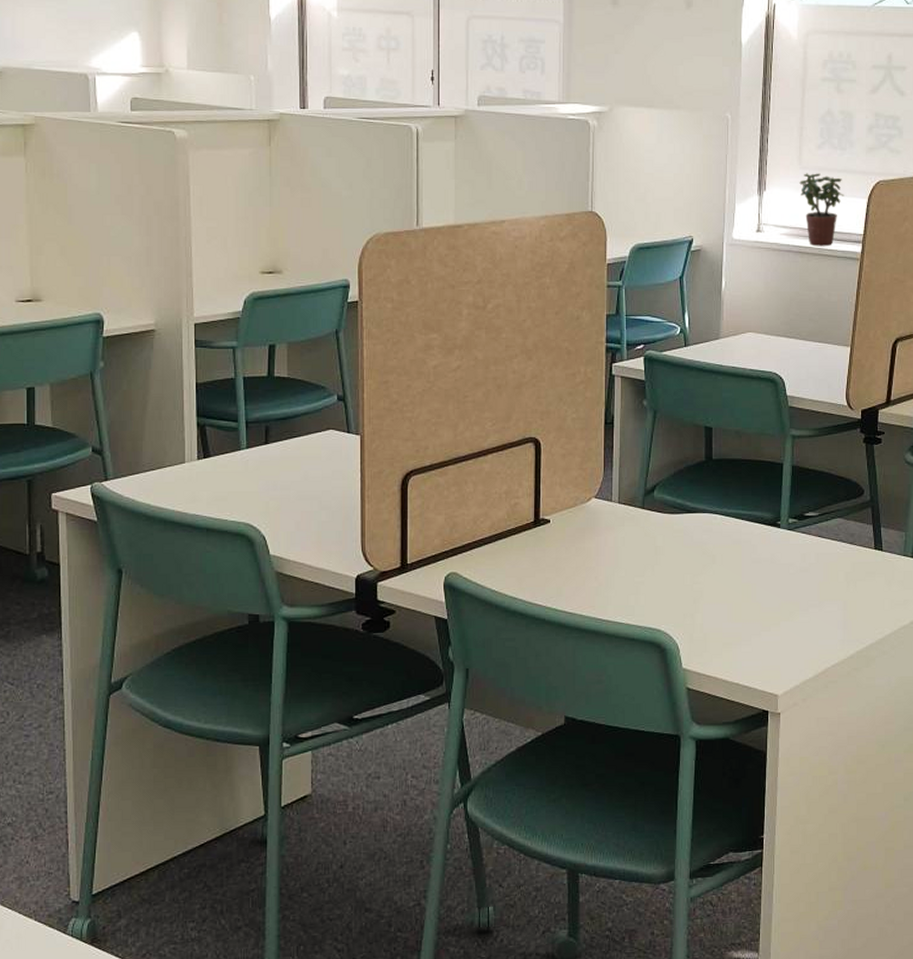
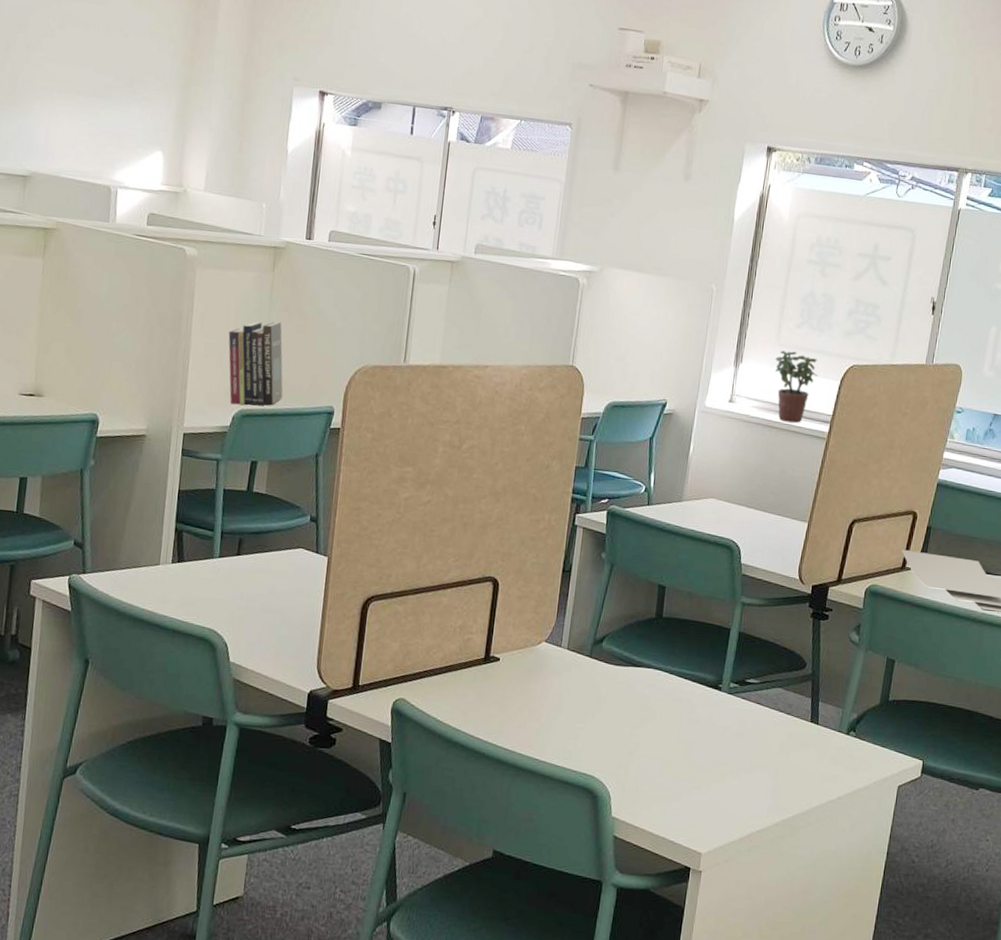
books: none [230,197,294,288] -> present [228,321,283,406]

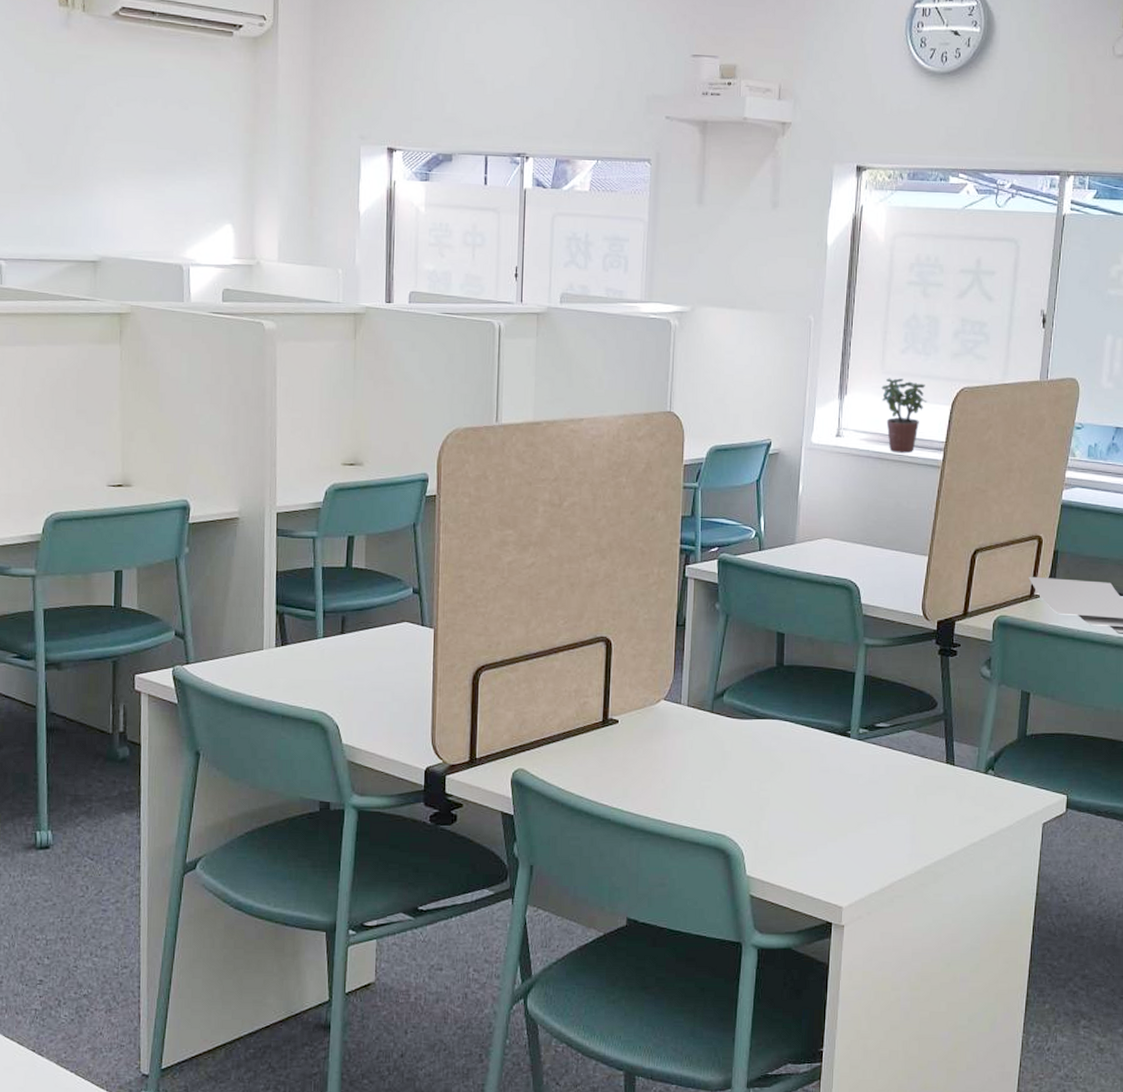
books: present [228,321,283,406] -> none [314,390,375,479]

